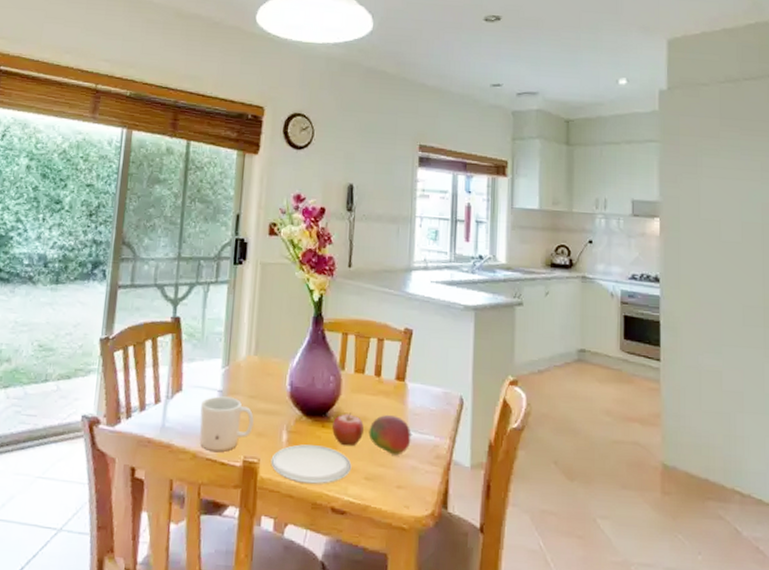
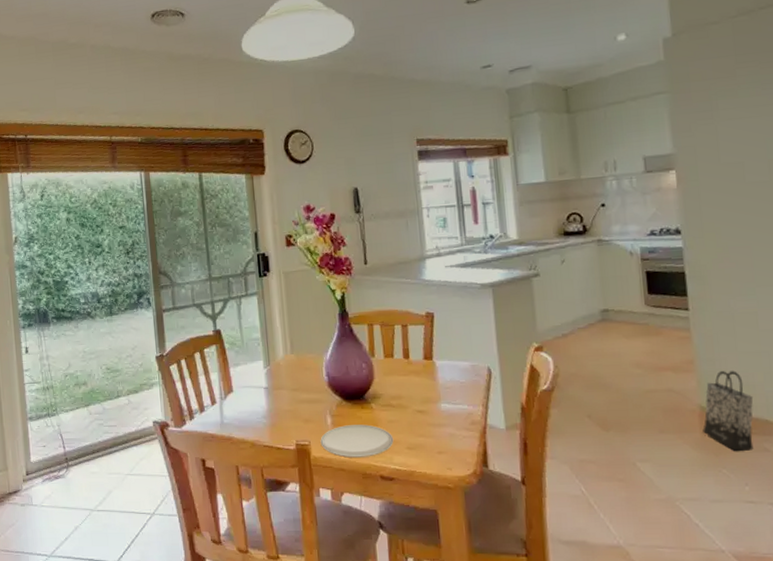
mug: present [199,396,254,452] -> none [251,392,300,439]
fruit: present [332,413,365,446] -> none [371,393,401,423]
fruit: present [368,415,413,456] -> none [405,391,447,426]
shopping bag: none [663,429,713,517] -> present [702,371,754,451]

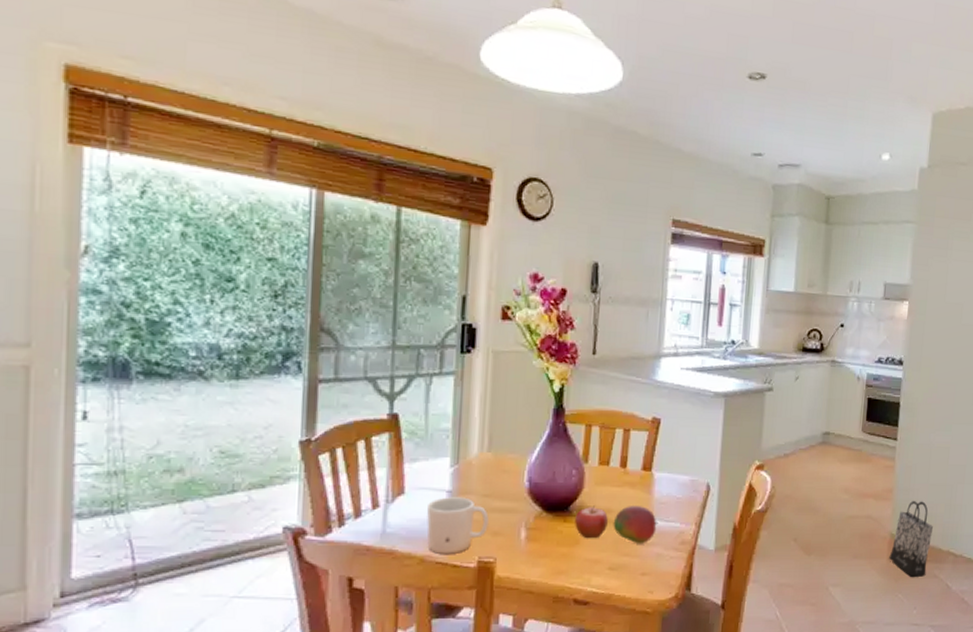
mug: none [251,392,300,439] -> present [426,497,489,554]
plate: present [320,424,394,459] -> none [508,540,595,580]
fruit: none [371,393,401,423] -> present [575,506,609,539]
fruit: none [405,391,447,426] -> present [613,506,658,544]

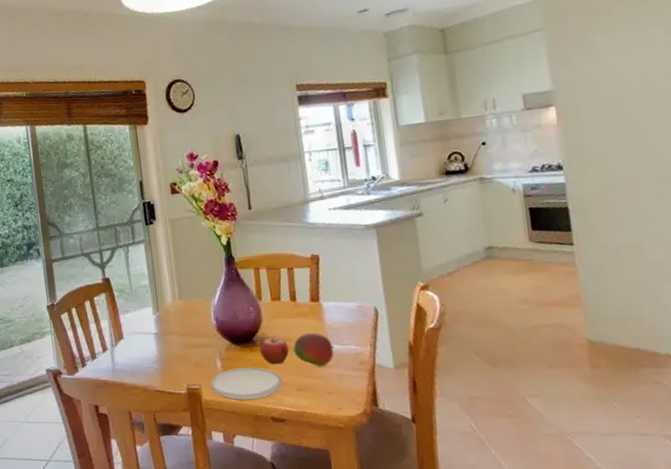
mug: present [426,497,489,554] -> none [142,337,190,384]
plate: none [508,540,595,580] -> present [211,367,284,401]
shopping bag: present [889,501,934,577] -> none [591,304,644,384]

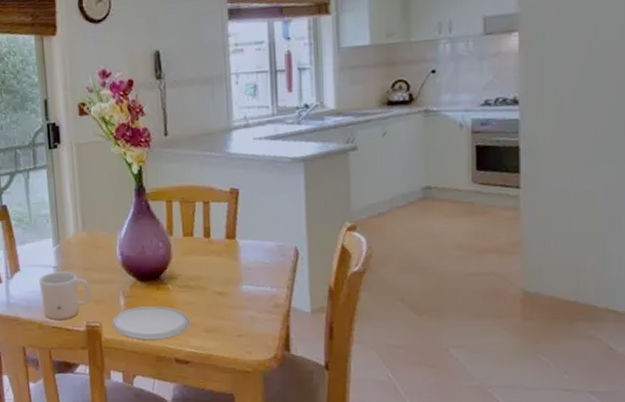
mug: none [142,337,190,384] -> present [39,271,91,320]
fruit: present [259,336,290,365] -> none [167,274,199,304]
fruit: present [293,333,335,367] -> none [203,272,249,308]

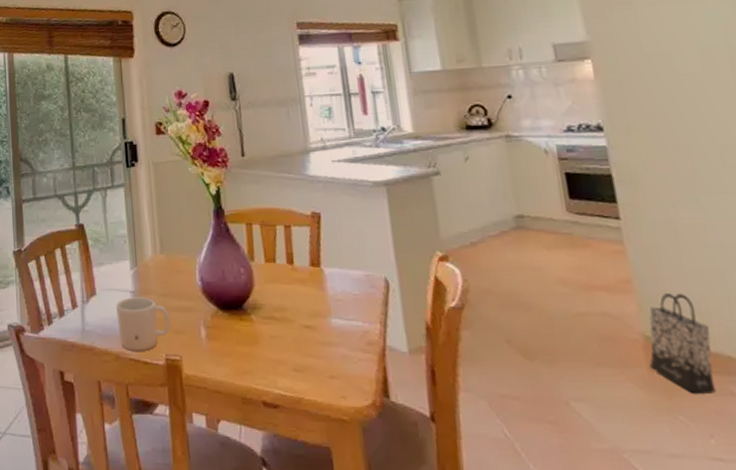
plate: present [112,306,191,341] -> none [193,339,278,380]
shopping bag: none [524,253,583,338] -> present [649,293,717,394]

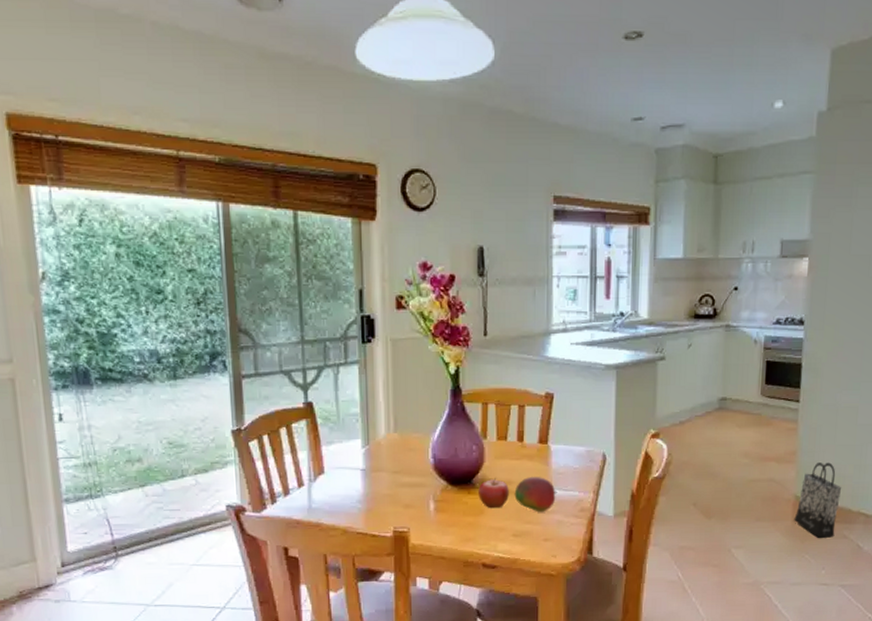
mug: present [116,297,171,351] -> none [345,474,400,525]
fruit: none [250,304,285,338] -> present [479,478,510,509]
fruit: none [289,304,338,345] -> present [514,477,557,513]

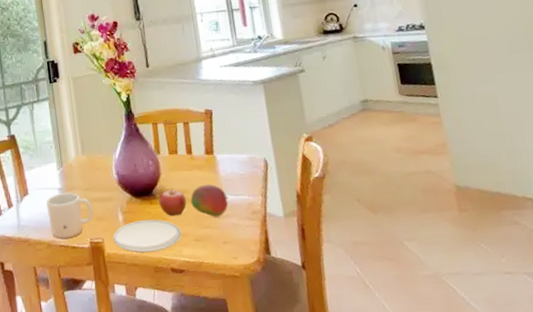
mug: none [345,474,400,525] -> present [46,192,93,239]
plate: none [421,511,500,546] -> present [113,219,182,253]
shopping bag: present [794,462,842,538] -> none [459,151,506,226]

